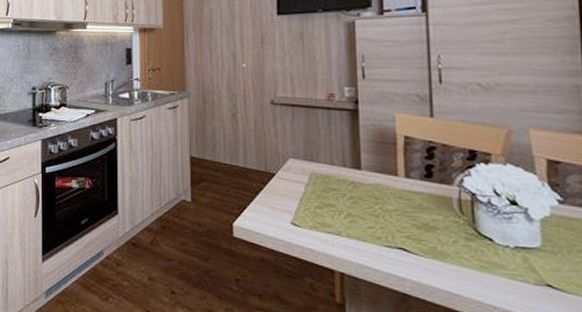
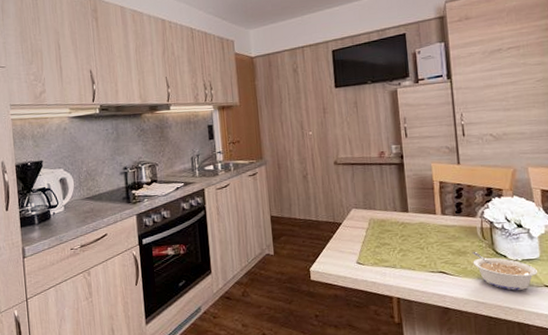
legume: none [444,227,538,286] -> present [472,251,538,291]

